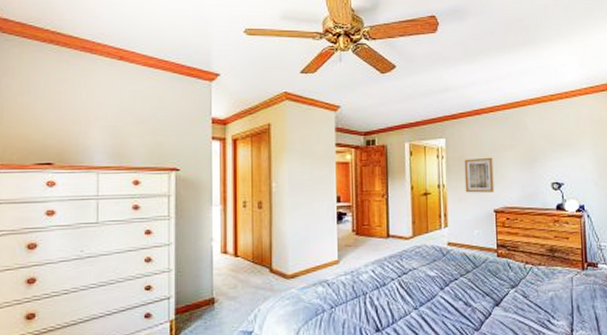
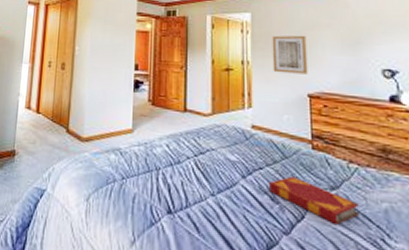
hardback book: none [462,282,534,315] -> present [268,176,361,225]

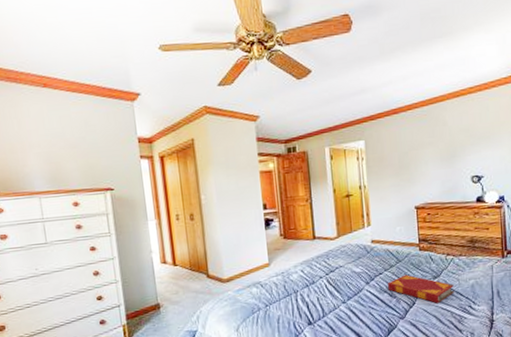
wall art: present [272,35,308,74] -> none [384,155,415,192]

